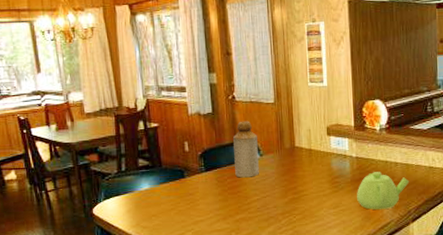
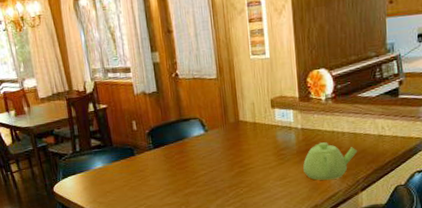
bottle: present [233,120,259,178] -> none [178,97,205,154]

